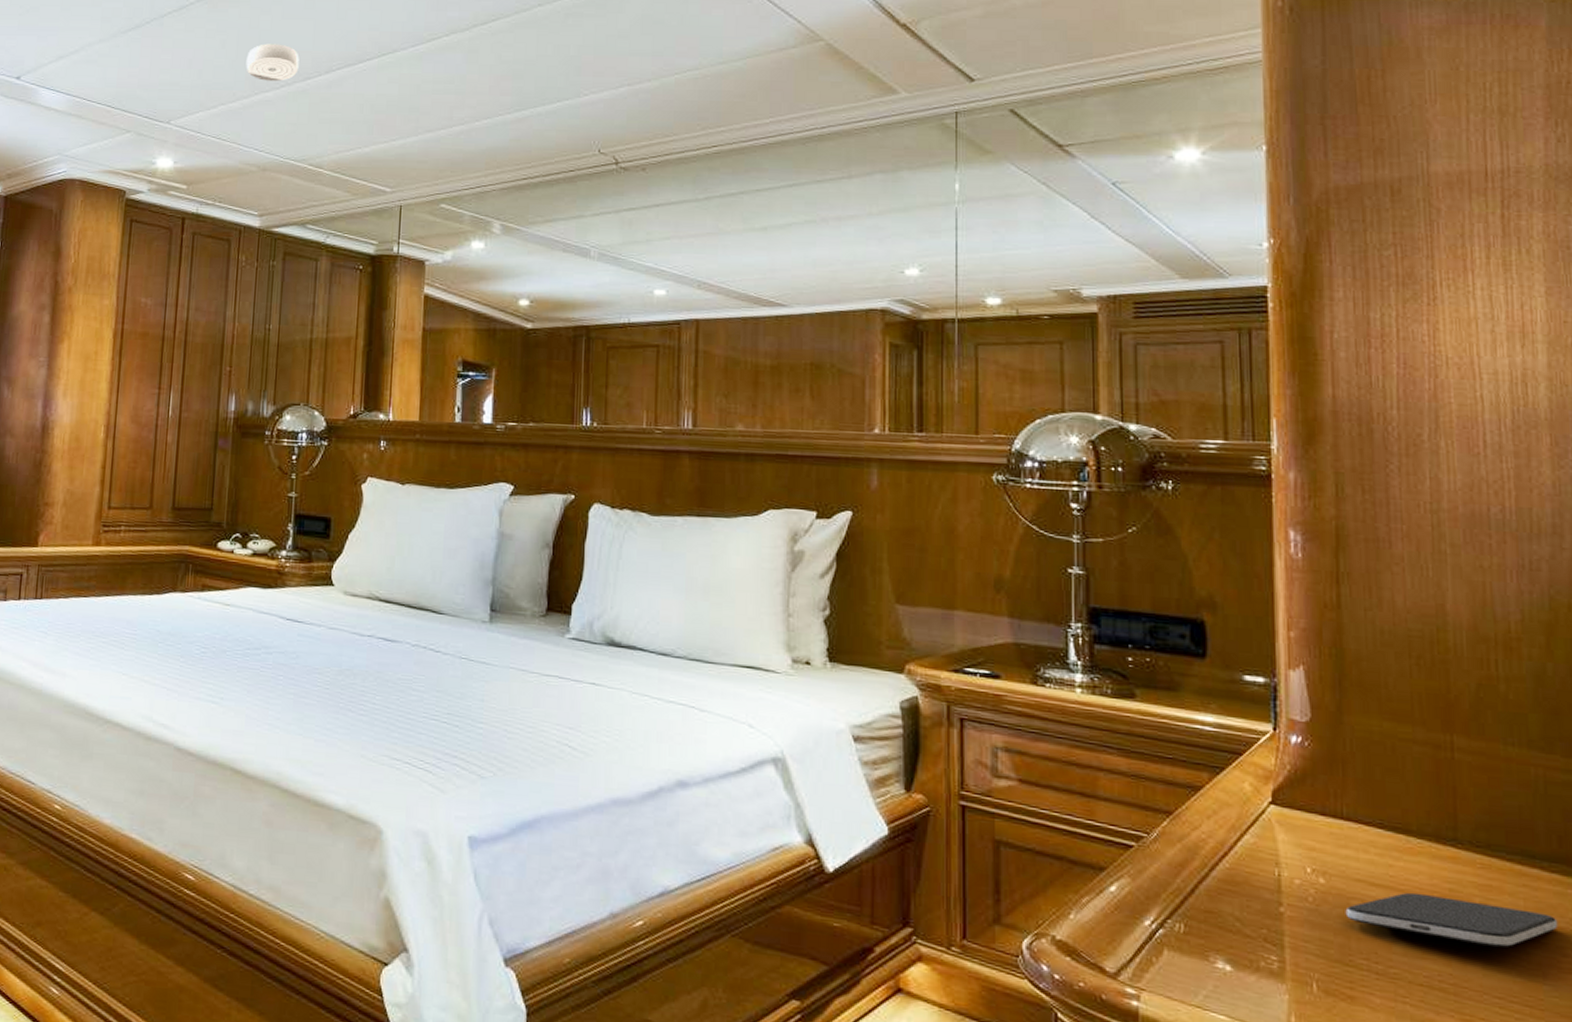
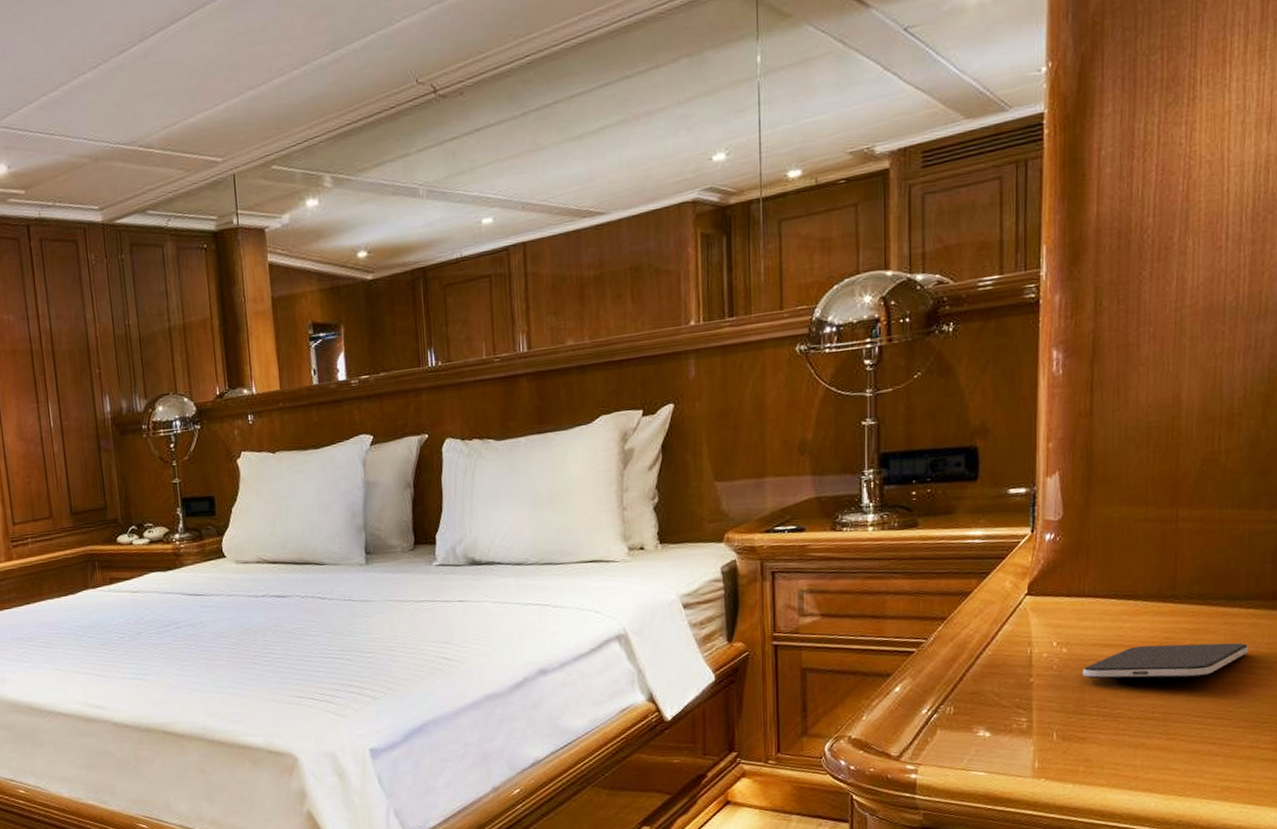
smoke detector: present [246,44,299,81] -> none [58,16,113,62]

